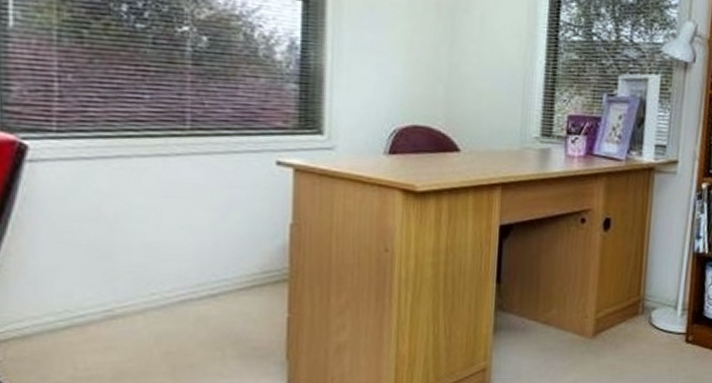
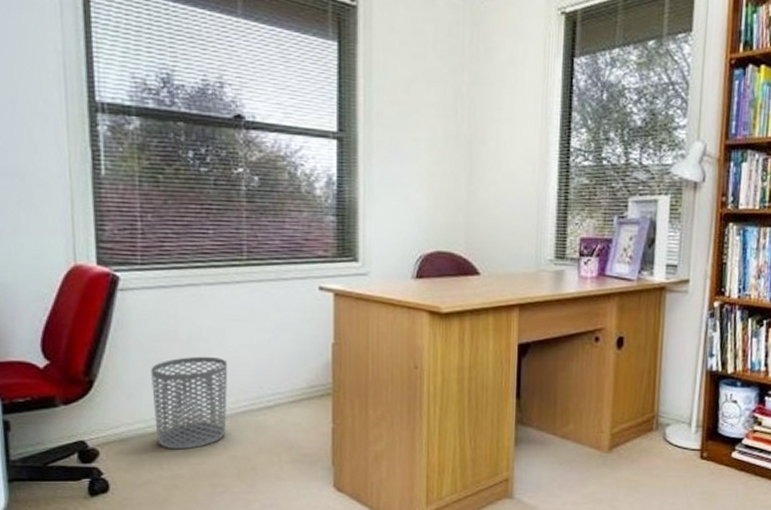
waste bin: none [66,238,163,346] -> present [151,356,228,450]

